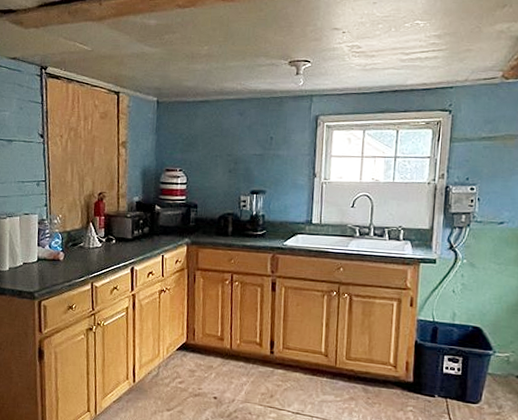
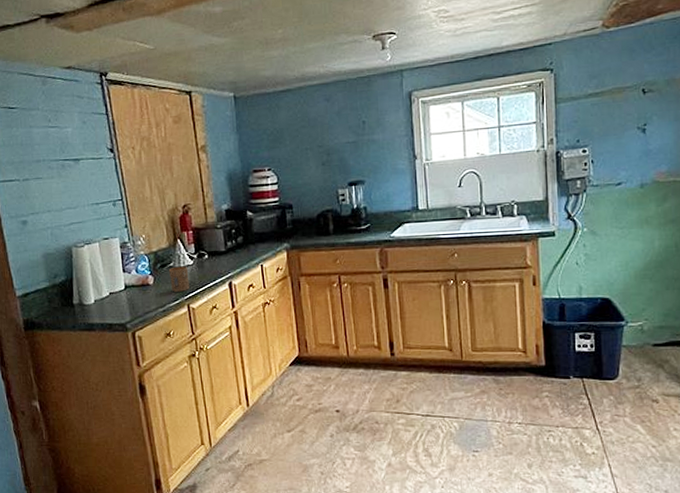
cup: none [78,247,96,270] -> present [168,266,190,292]

